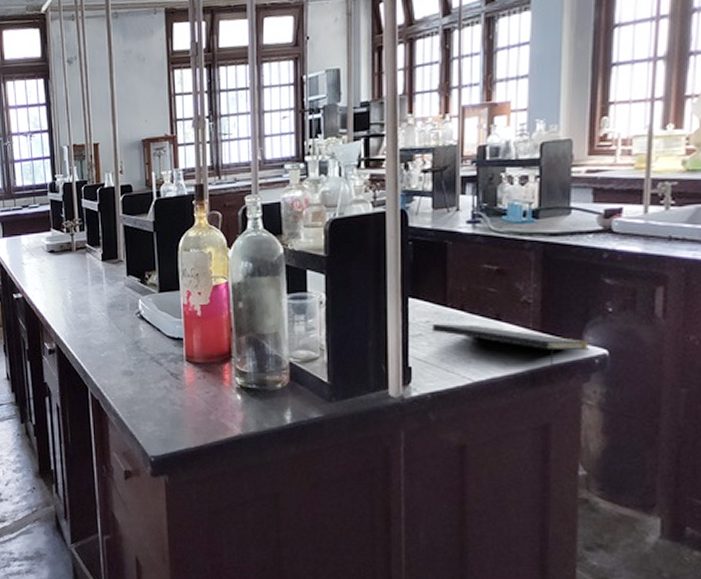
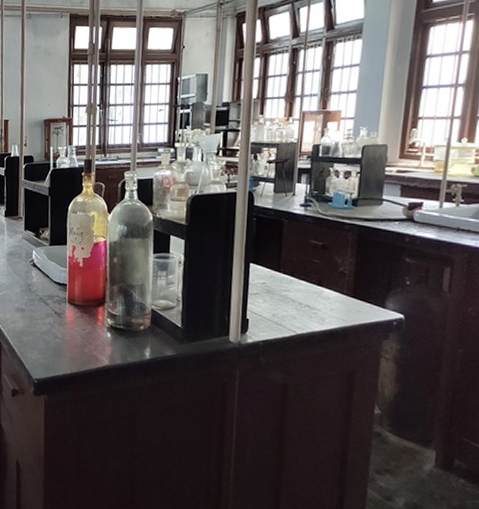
notepad: present [431,324,591,367] -> none [266,286,391,326]

